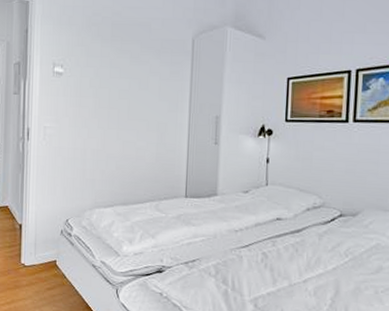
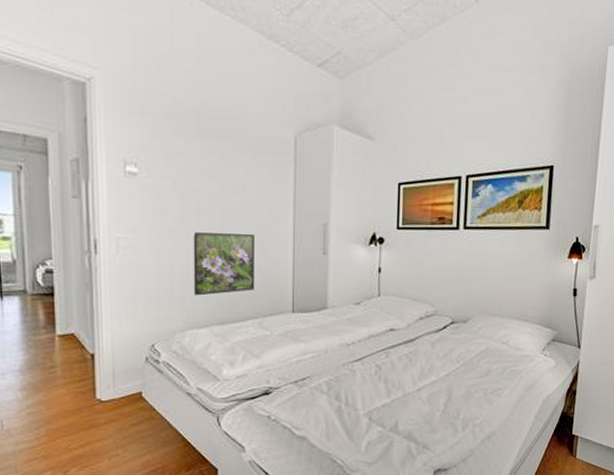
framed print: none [102,123,155,179] -> present [193,232,256,296]

